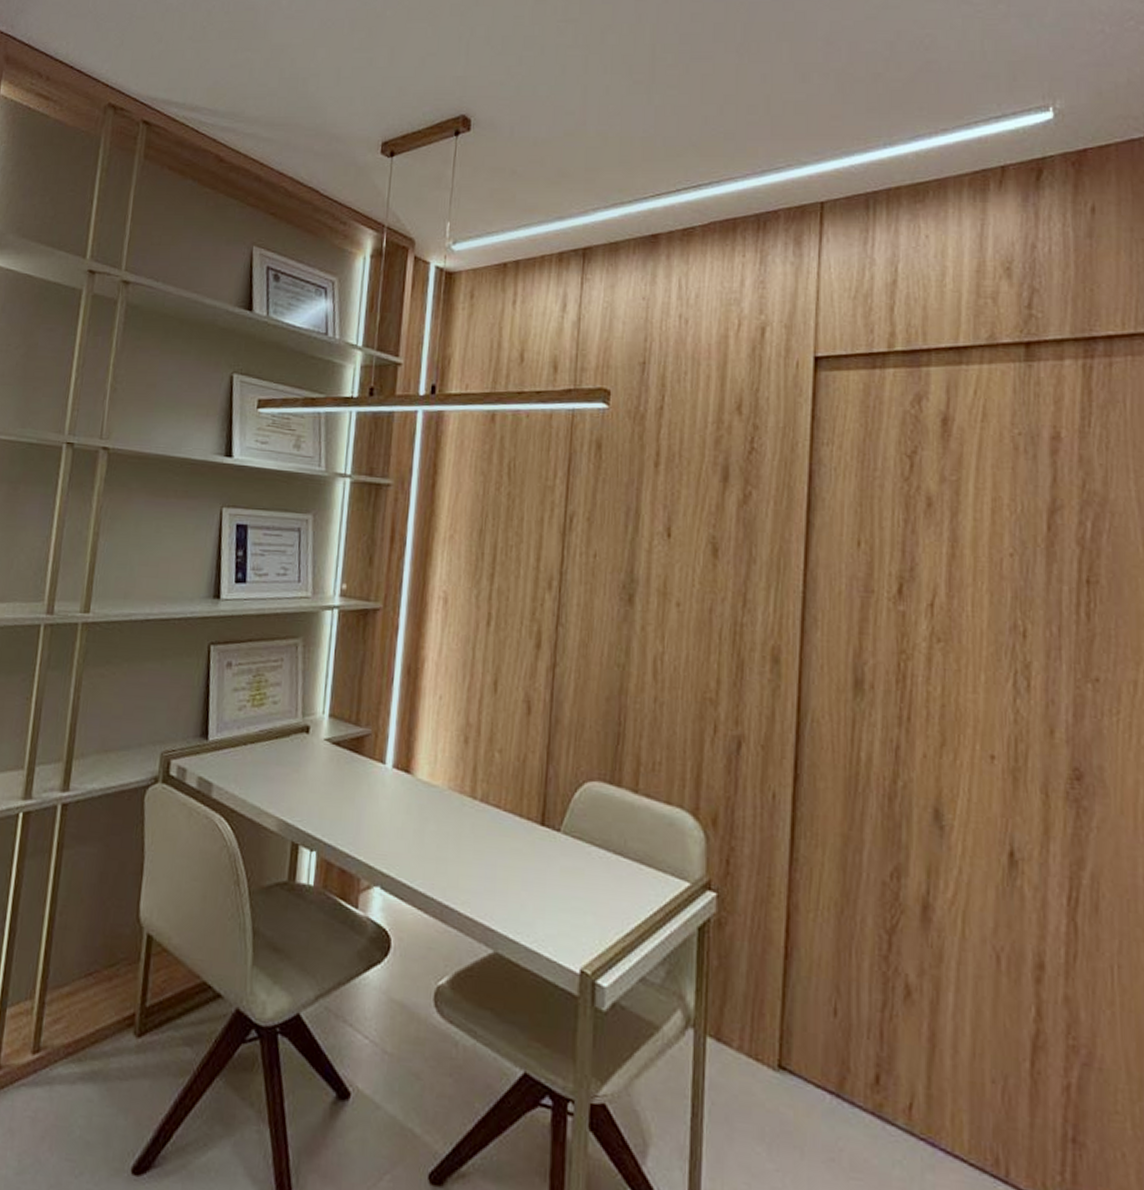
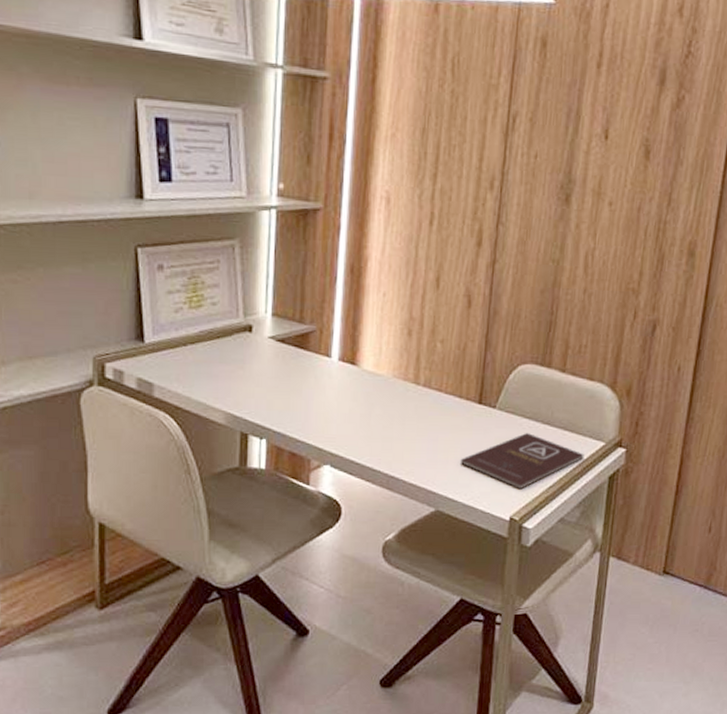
book: none [521,864,666,935] -> present [460,433,584,490]

